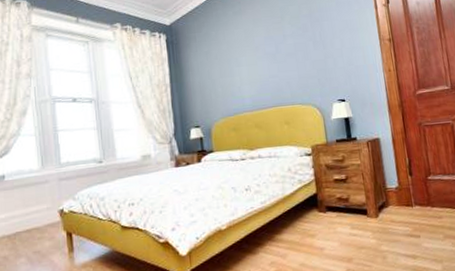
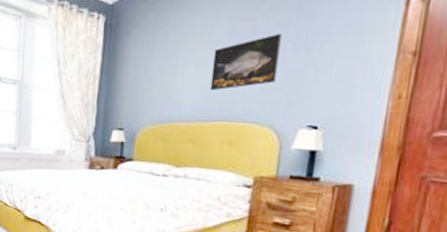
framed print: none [258,35,308,84] -> present [210,33,282,91]

